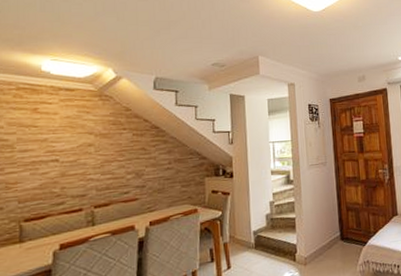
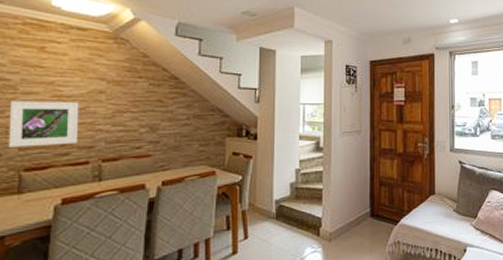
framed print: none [8,156,72,201] -> present [8,101,79,147]

